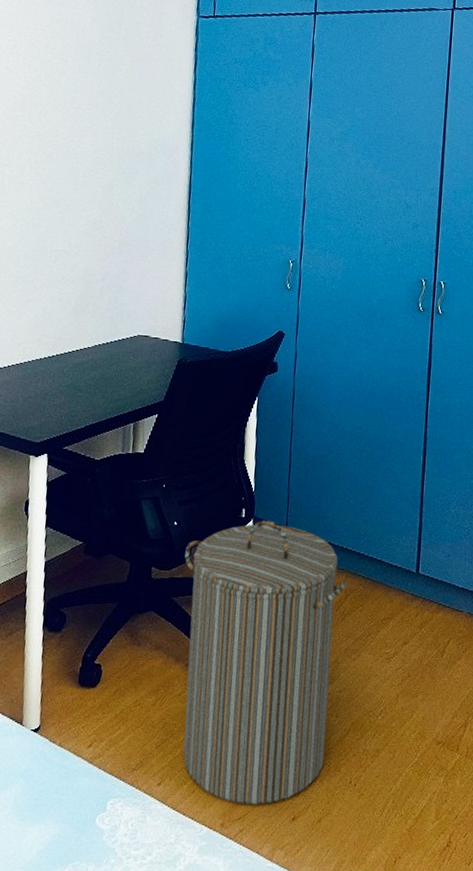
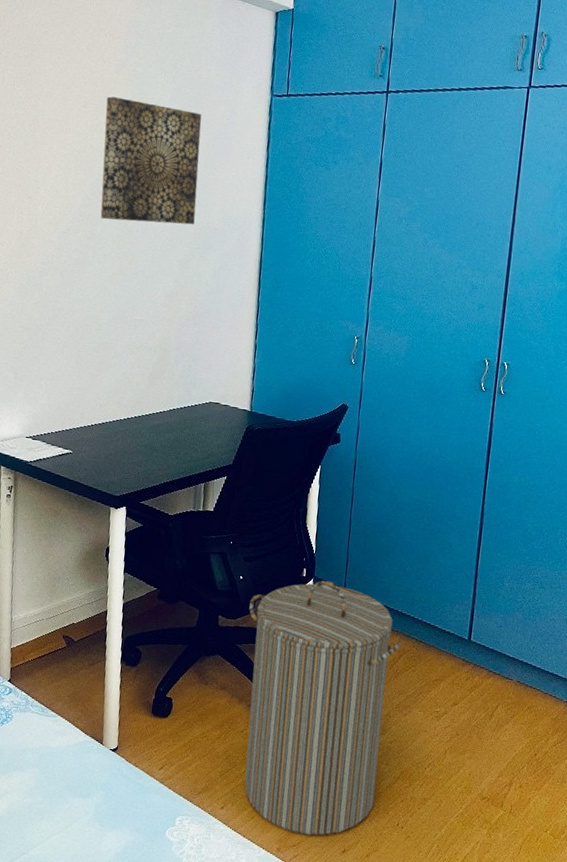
wall art: none [16,17,125,150] -> present [100,96,202,225]

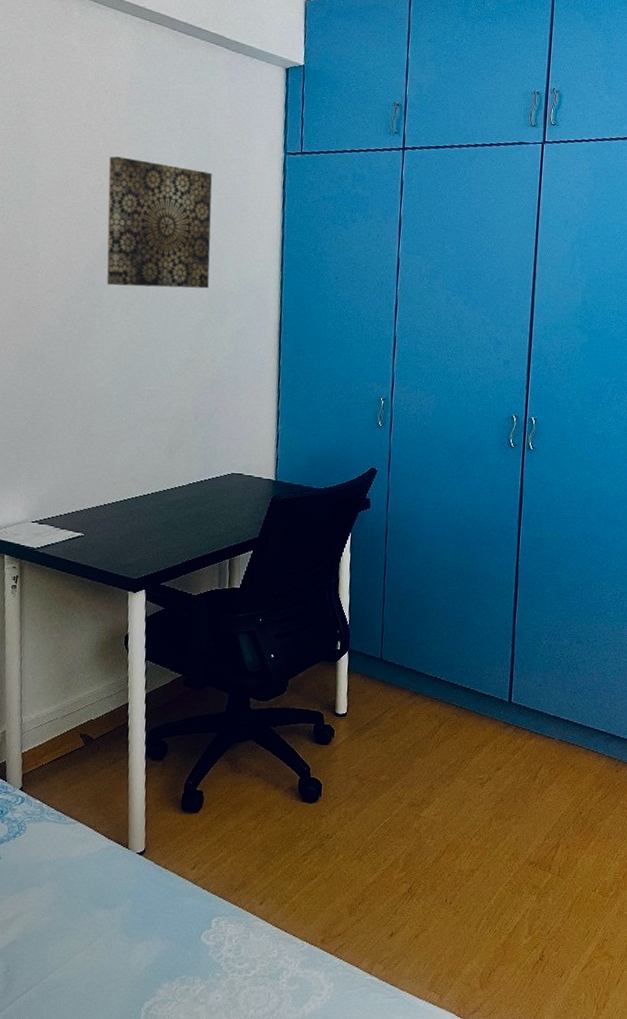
laundry hamper: present [244,580,402,836] -> none [282,652,442,922]

